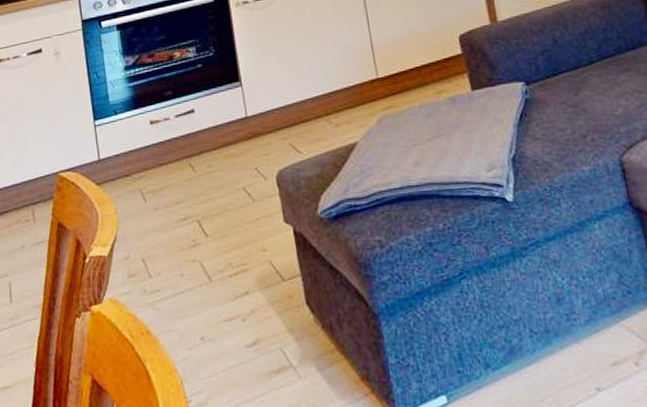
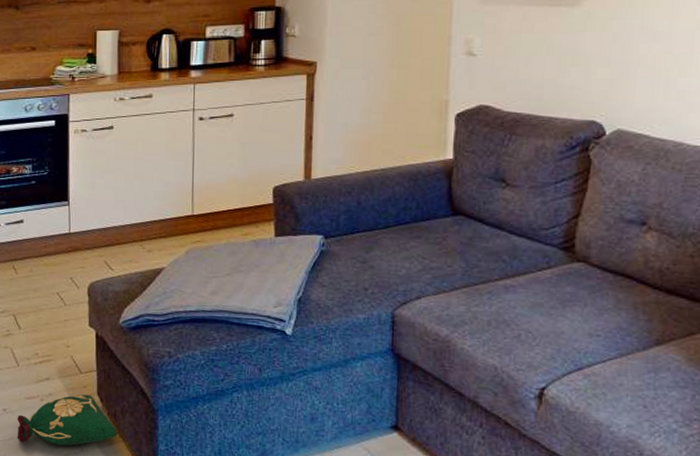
bag: none [218,305,338,378] -> present [17,394,118,446]

